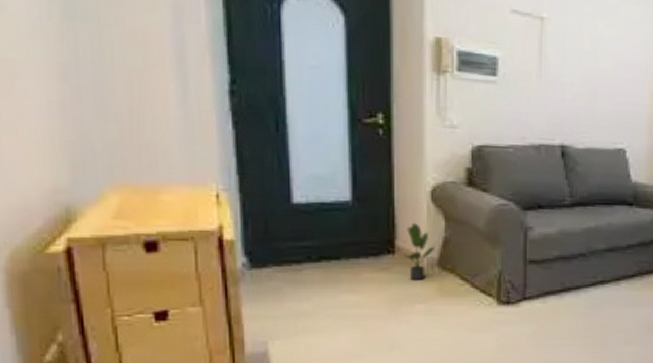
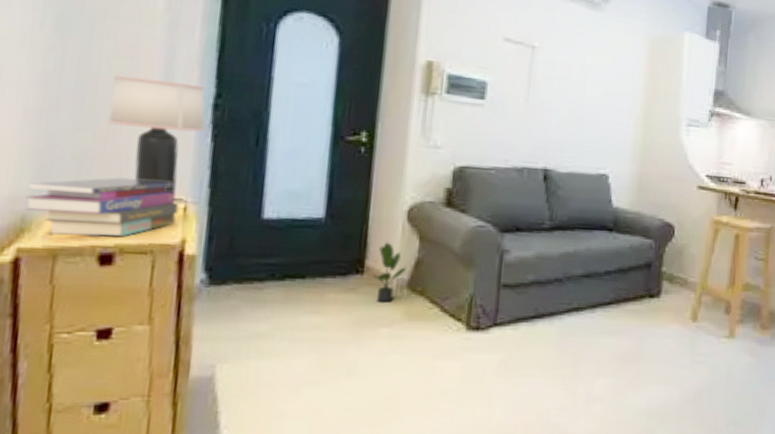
books: none [66,167,212,225] -> present [26,177,179,237]
table lamp: none [128,64,226,183] -> present [107,74,207,195]

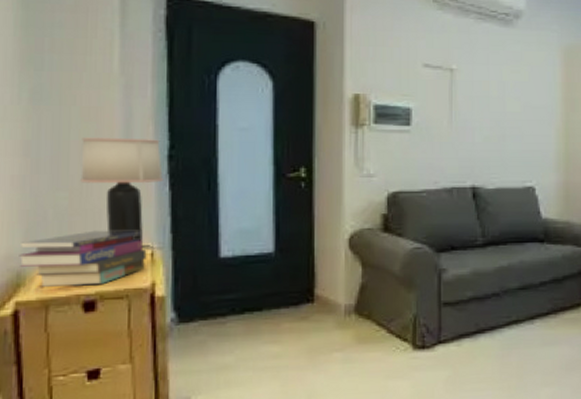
potted plant: present [372,242,406,303] -> none [321,270,352,329]

